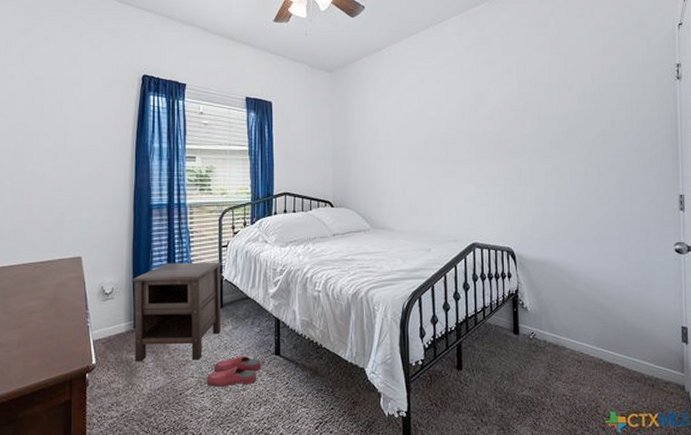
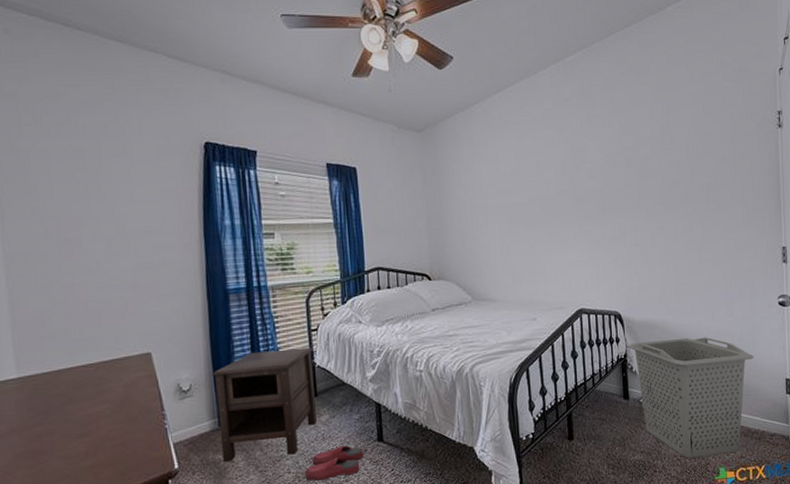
laundry basket: none [519,278,648,400] -> present [628,337,754,459]

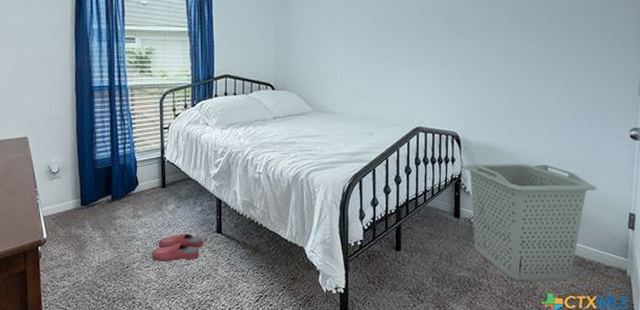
nightstand: present [212,347,317,462] -> none [77,143,164,237]

